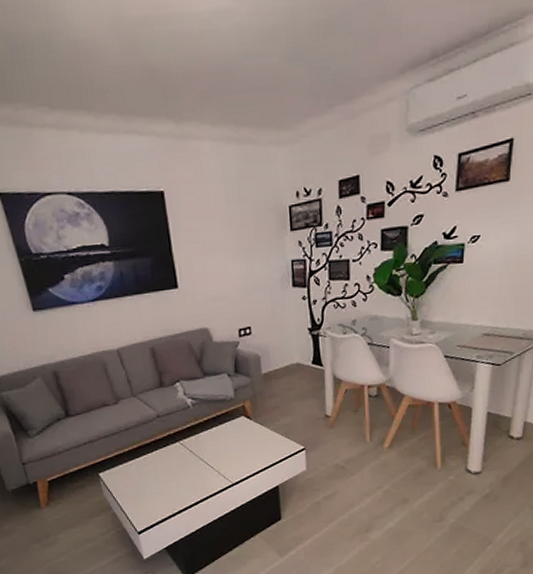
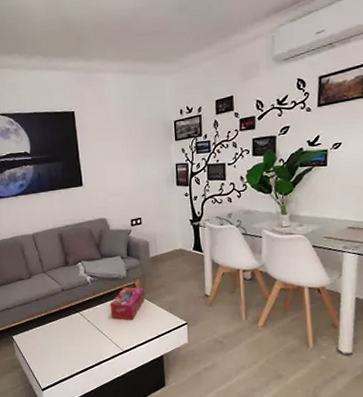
tissue box: none [215,409,257,448] -> present [110,287,145,321]

